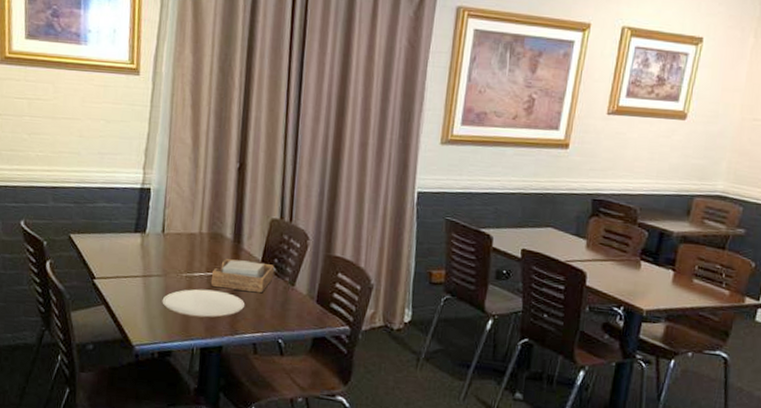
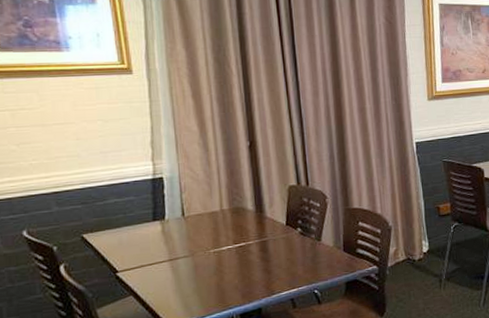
plate: present [162,289,245,318] -> none [193,258,277,288]
napkin holder: present [210,259,275,294] -> none [239,226,300,257]

